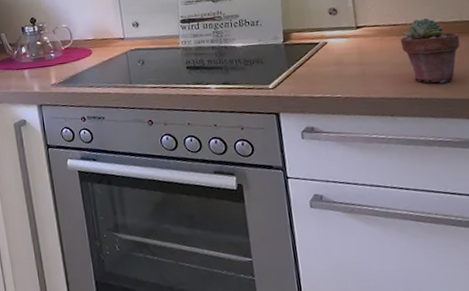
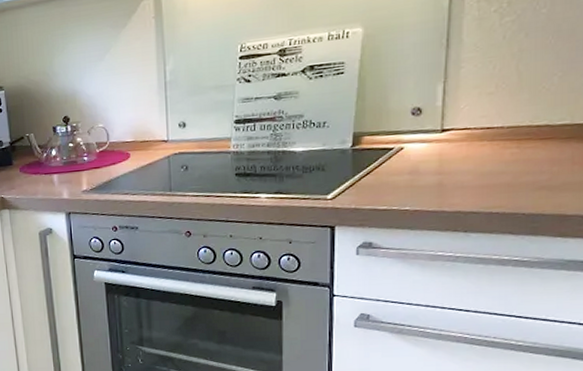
potted succulent: present [400,17,460,83] -> none [492,119,565,196]

